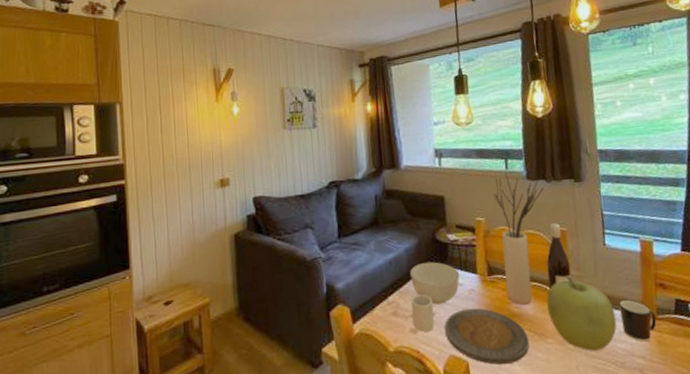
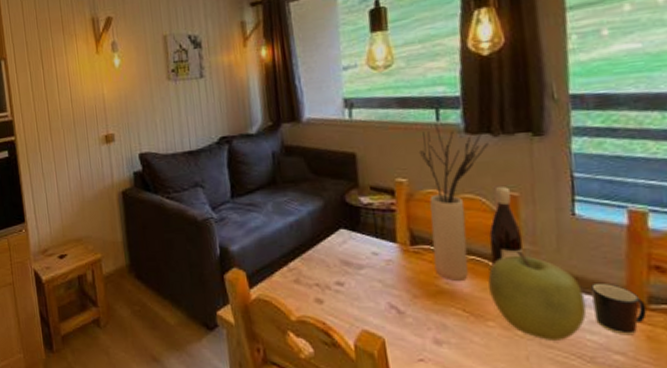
bowl: present [410,261,460,305] -> none [314,226,375,274]
cup: present [410,295,435,332] -> none [315,263,344,303]
plate: present [444,308,529,365] -> none [356,280,463,345]

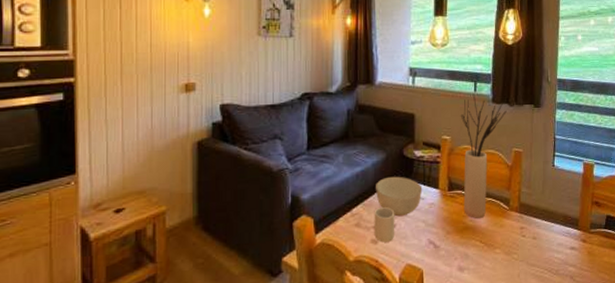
bowl: none [314,226,375,274] -> present [376,176,423,217]
cup: none [315,263,344,303] -> present [374,207,395,243]
fruit: present [488,252,587,340] -> none [498,194,556,261]
bottle: present [489,187,523,267] -> none [501,145,523,206]
mug: present [590,282,647,336] -> none [559,215,589,253]

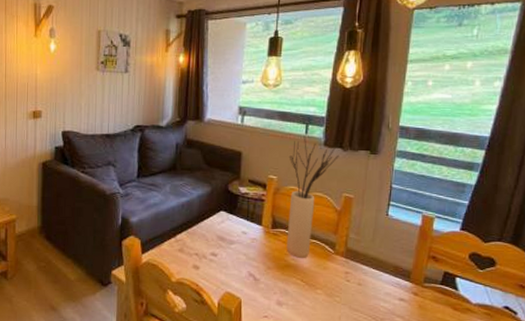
cup: present [374,207,395,243] -> none [196,237,217,269]
bowl: present [376,176,423,217] -> none [200,209,246,248]

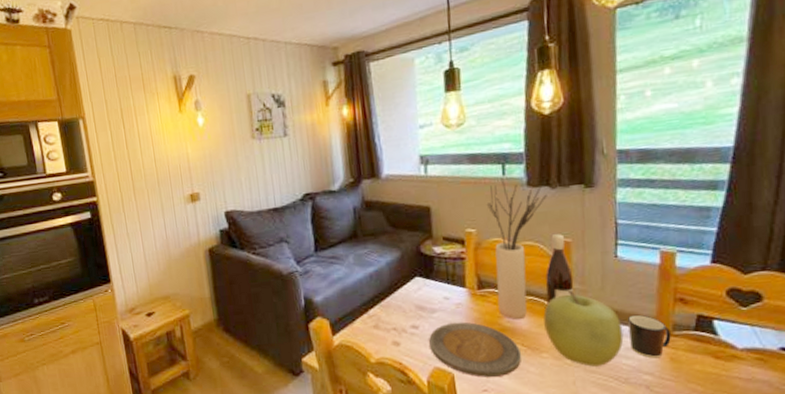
plate: none [224,254,299,306] -> present [429,322,521,377]
fruit: none [322,239,385,306] -> present [543,291,624,367]
bottle: none [327,190,351,249] -> present [545,234,574,306]
mug: none [389,265,422,304] -> present [627,314,671,359]

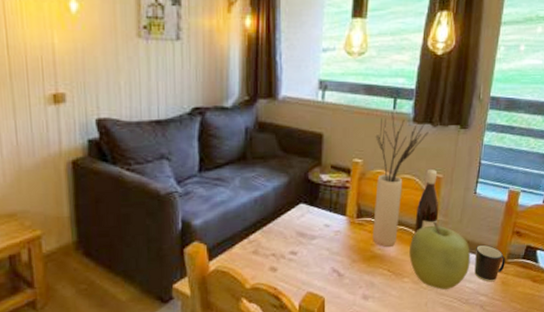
plate: present [429,322,521,377] -> none [306,248,386,301]

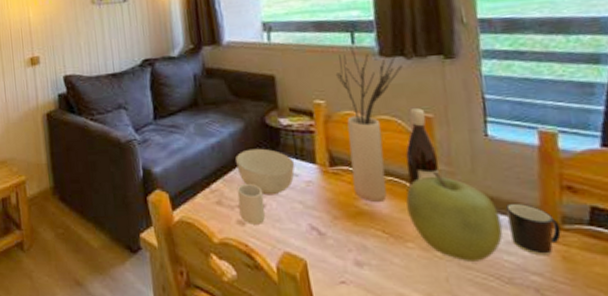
cup: none [273,234,297,270] -> present [236,184,266,225]
bowl: none [276,201,328,244] -> present [235,148,295,196]

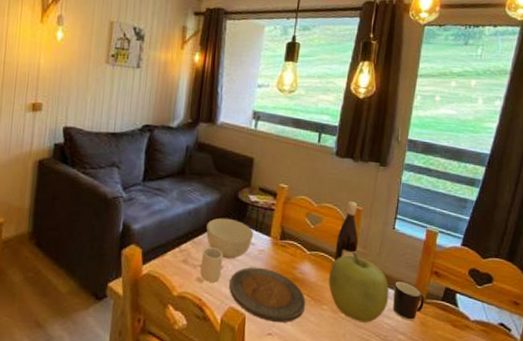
plate: none [277,202,383,267] -> present [229,267,306,322]
vase: present [335,46,403,202] -> none [294,144,350,272]

